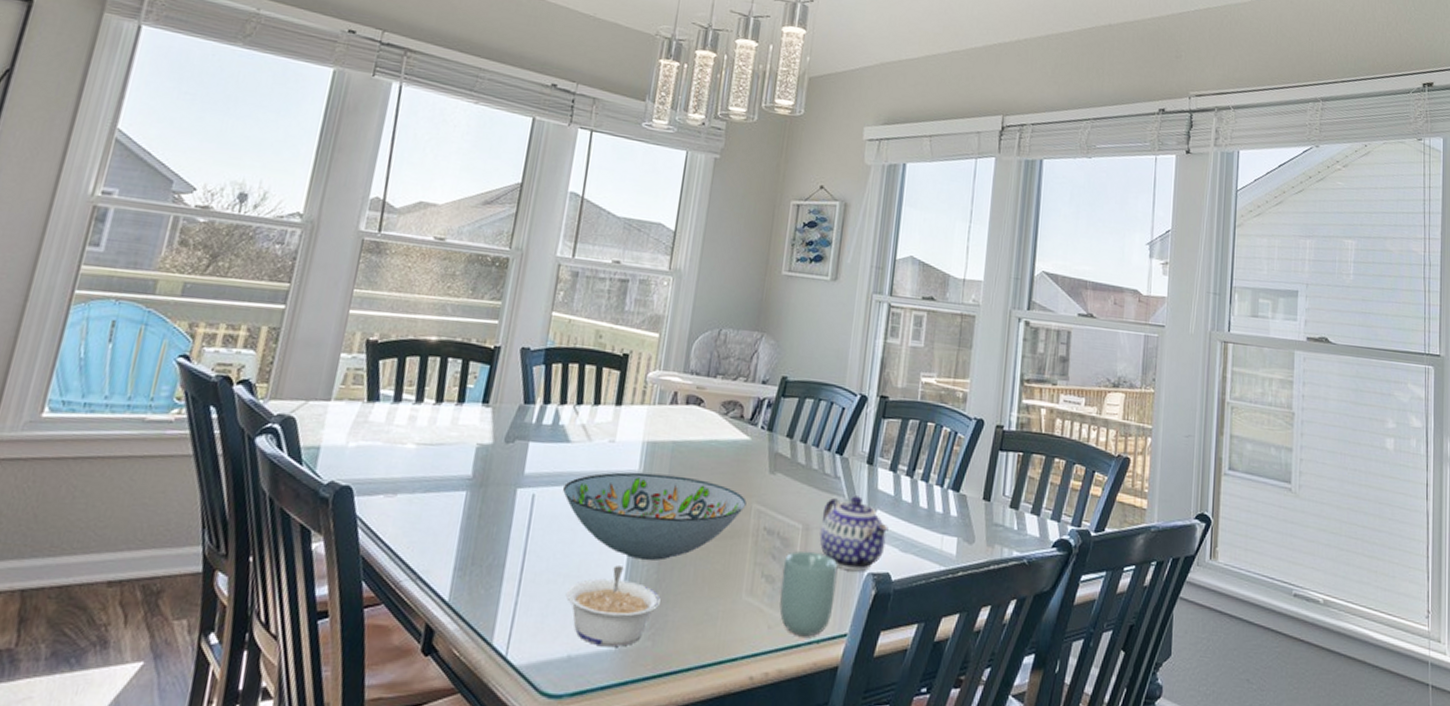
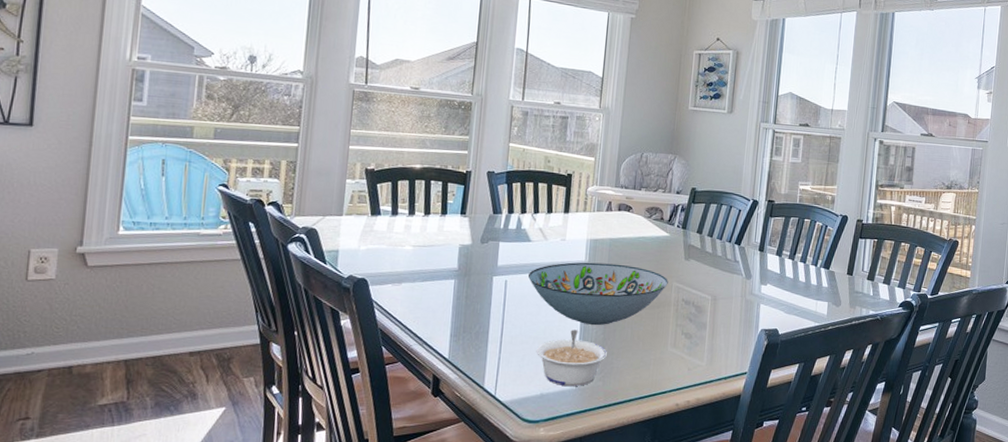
cup: present [779,551,838,637] -> none [696,315,739,375]
teapot: present [819,495,889,571] -> none [724,274,776,328]

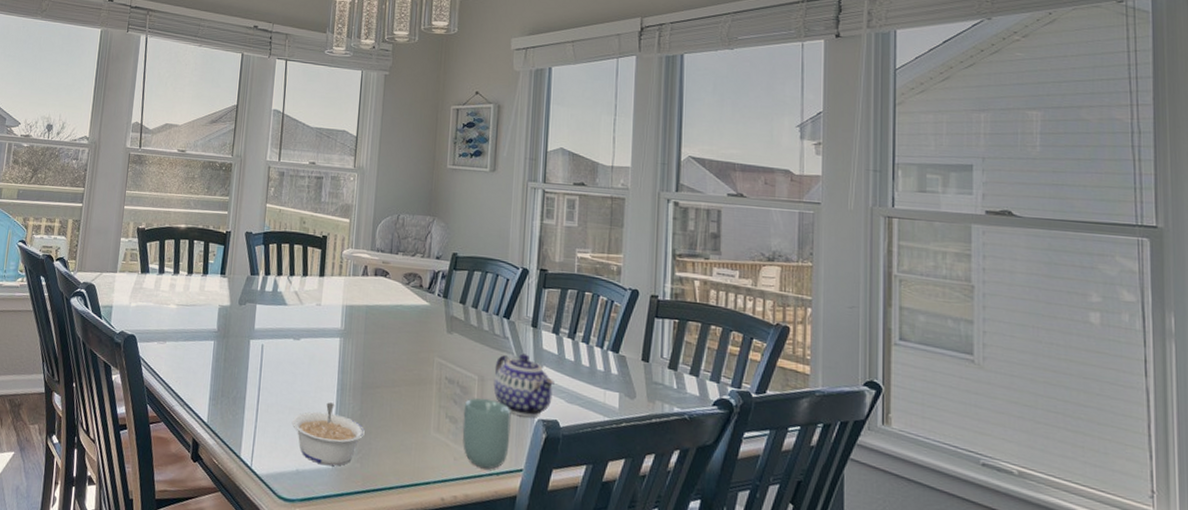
decorative bowl: present [528,262,668,325] -> none [284,329,429,400]
cup: none [696,315,739,375] -> present [462,398,511,469]
teapot: none [724,274,776,328] -> present [493,353,555,417]

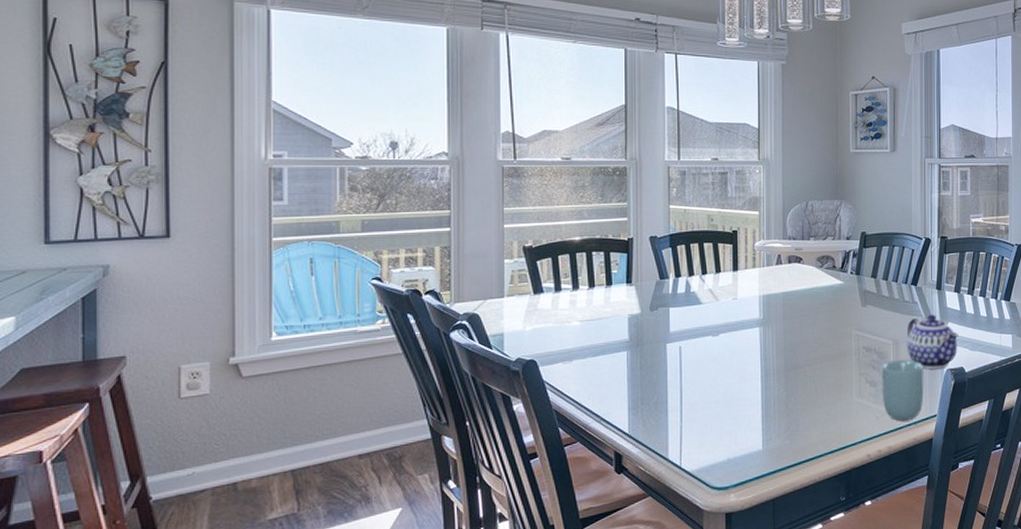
legume: present [291,402,365,466] -> none [718,389,791,449]

